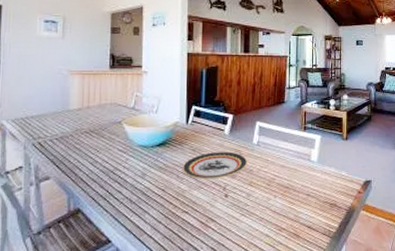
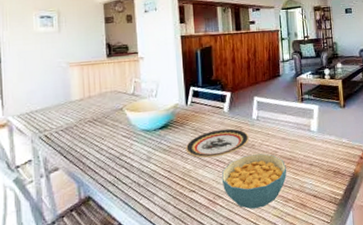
cereal bowl: none [216,180,283,235] -> present [221,153,287,209]

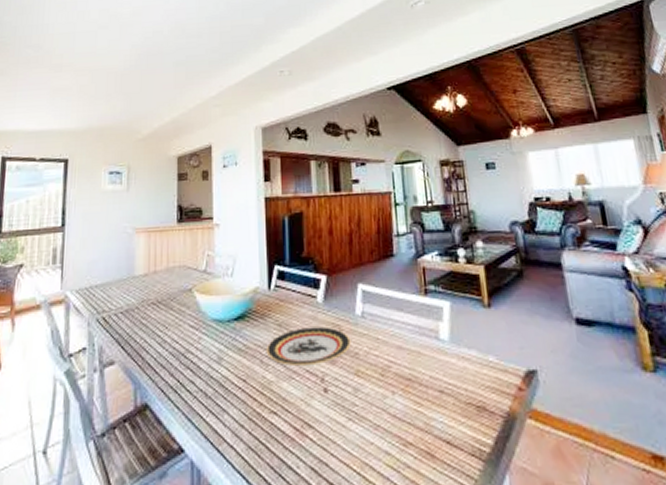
cereal bowl: present [221,153,287,209] -> none [312,367,406,451]

